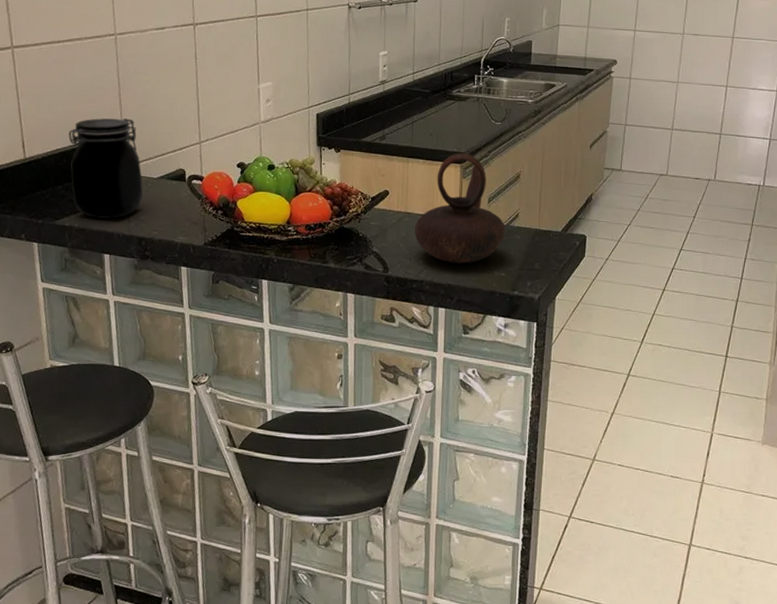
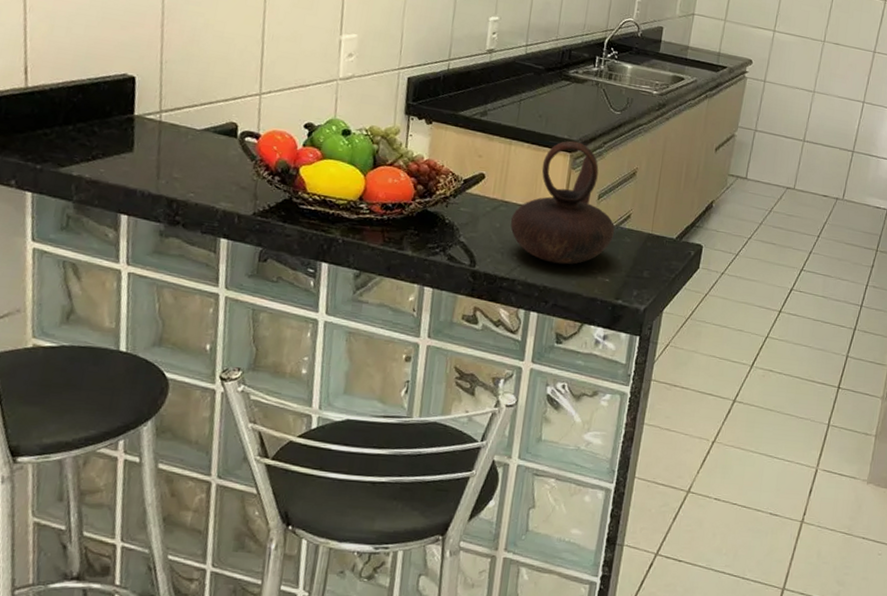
jar: present [68,118,143,219] -> none [86,49,181,173]

